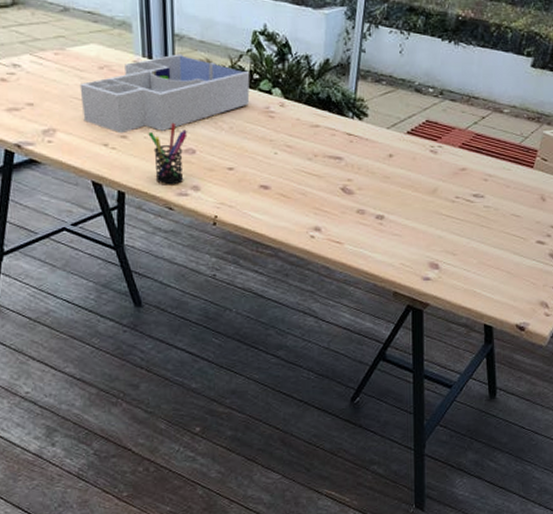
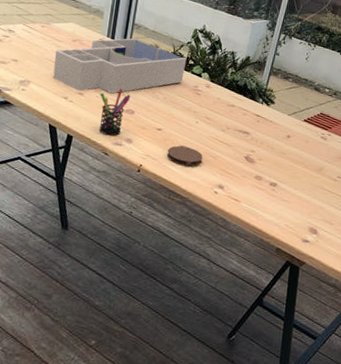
coaster: none [244,185,290,210] -> present [166,145,203,167]

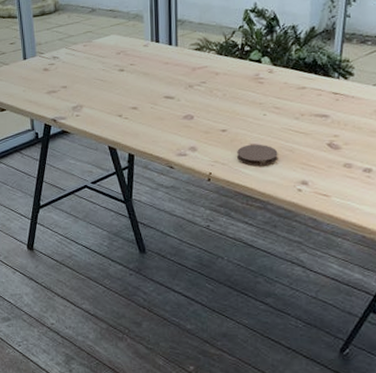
desk organizer: present [53,38,187,94] -> none [101,35,242,106]
pen holder: present [99,88,131,136] -> none [154,93,187,147]

